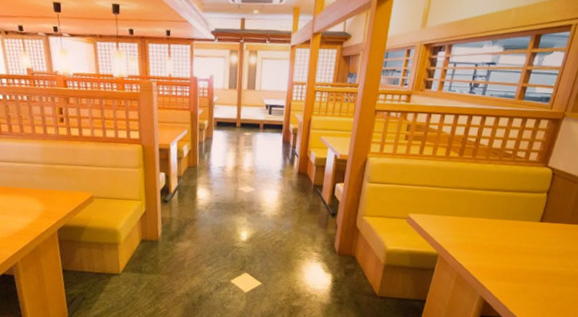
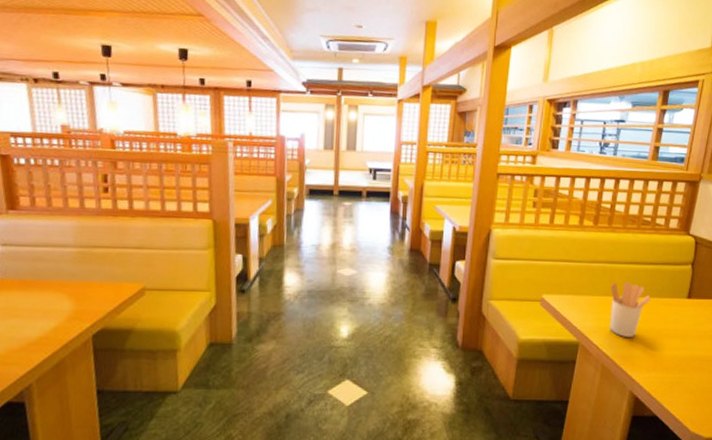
utensil holder: none [466,205,506,253] -> present [610,282,651,338]

